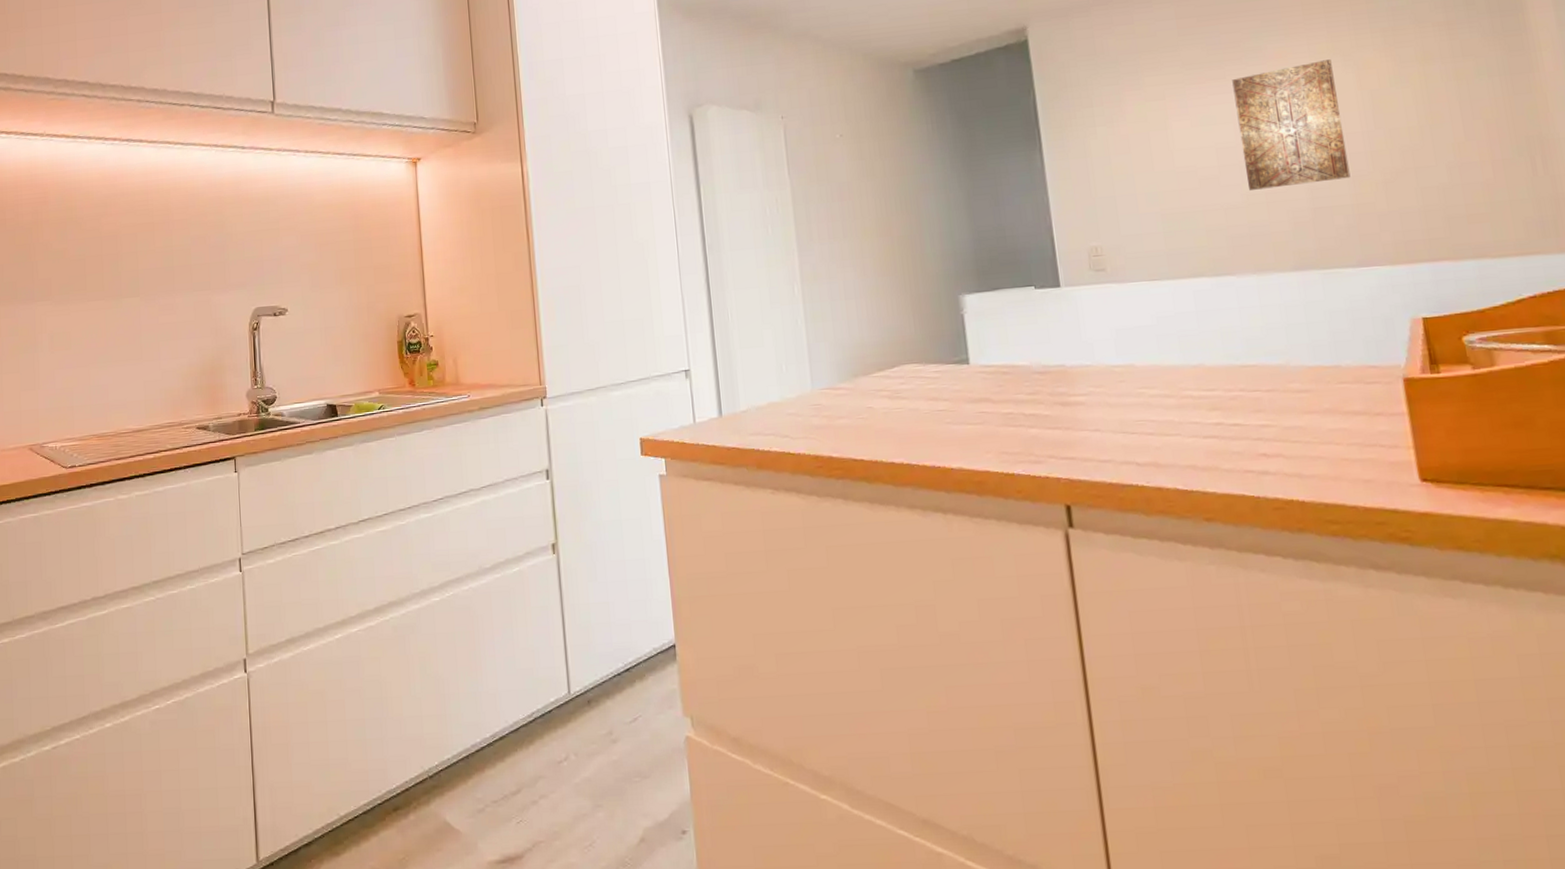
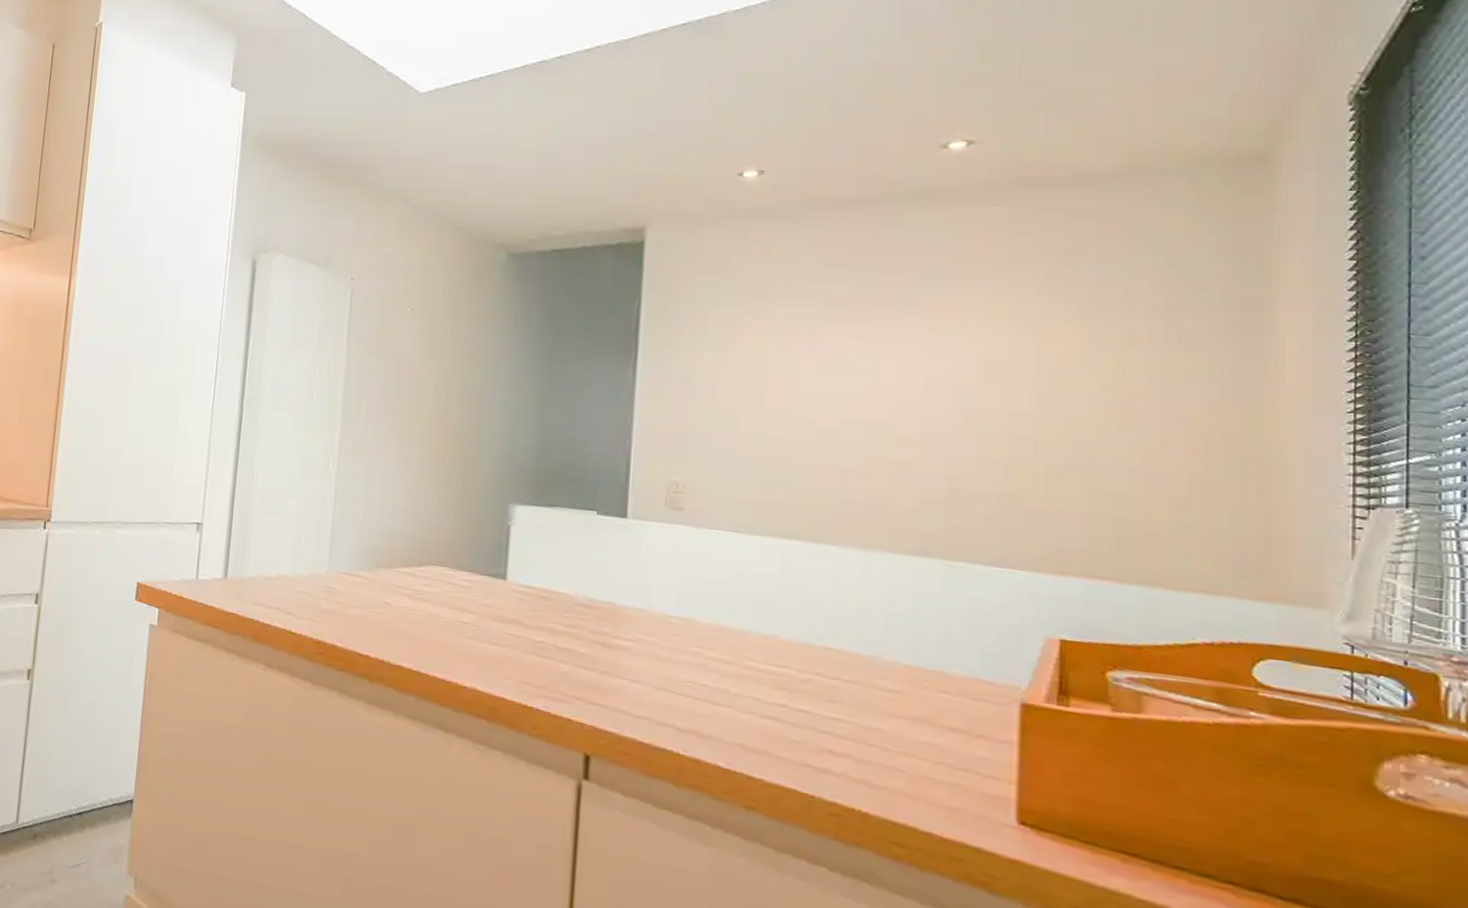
wall art: present [1232,59,1351,190] -> none [874,323,1008,463]

